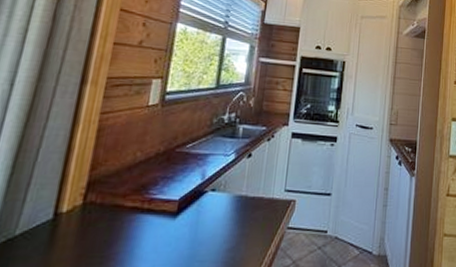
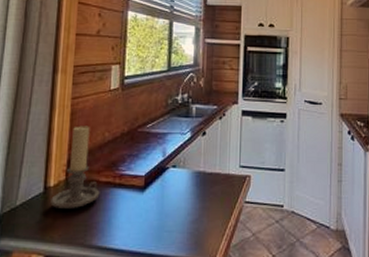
candle holder: none [60,144,124,239] -> present [50,126,100,210]

